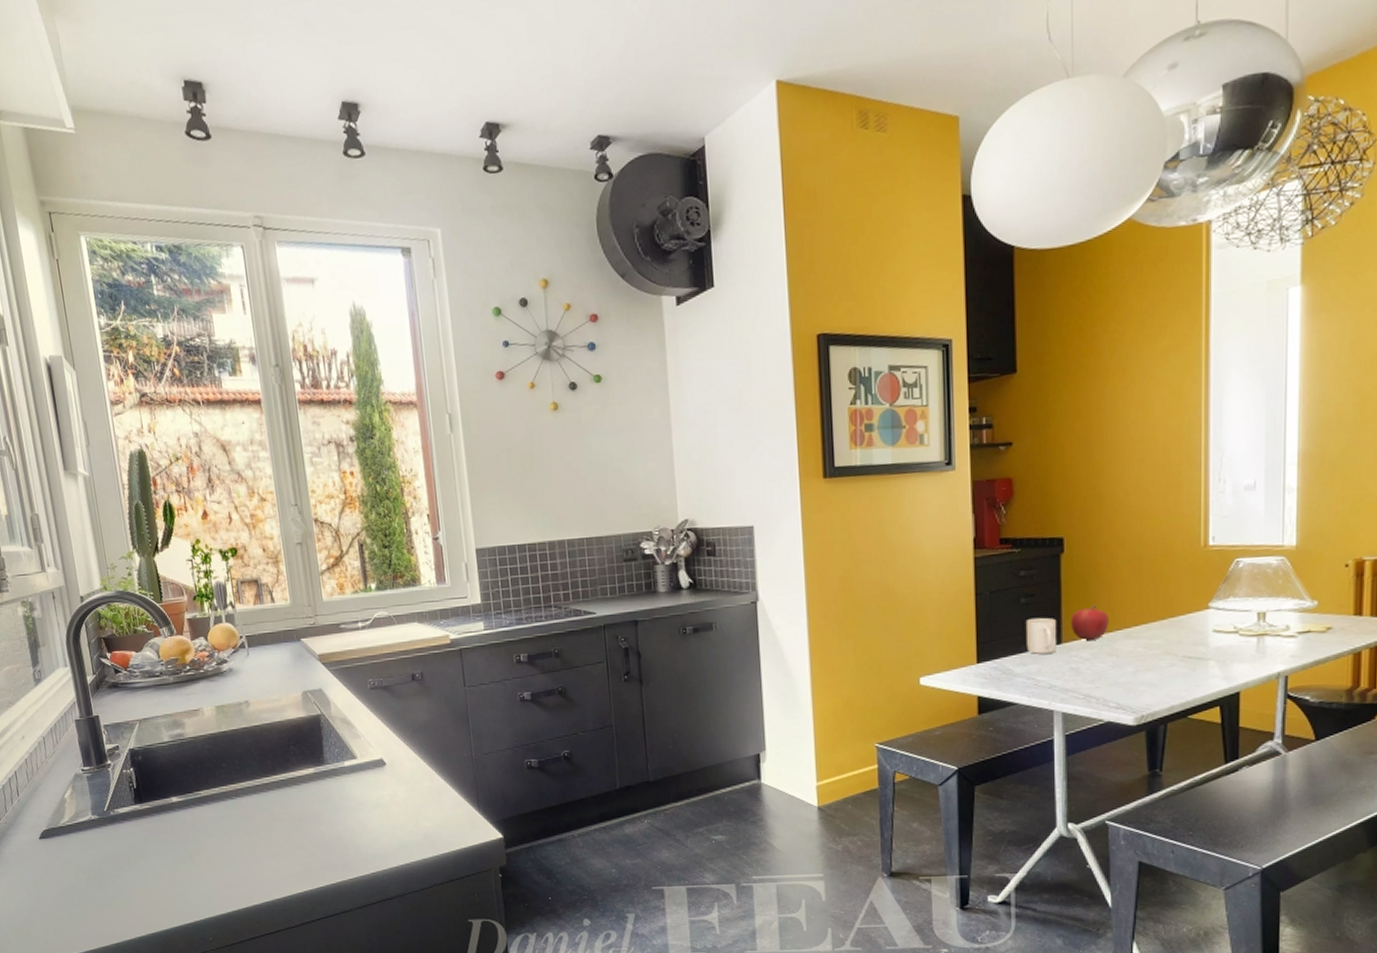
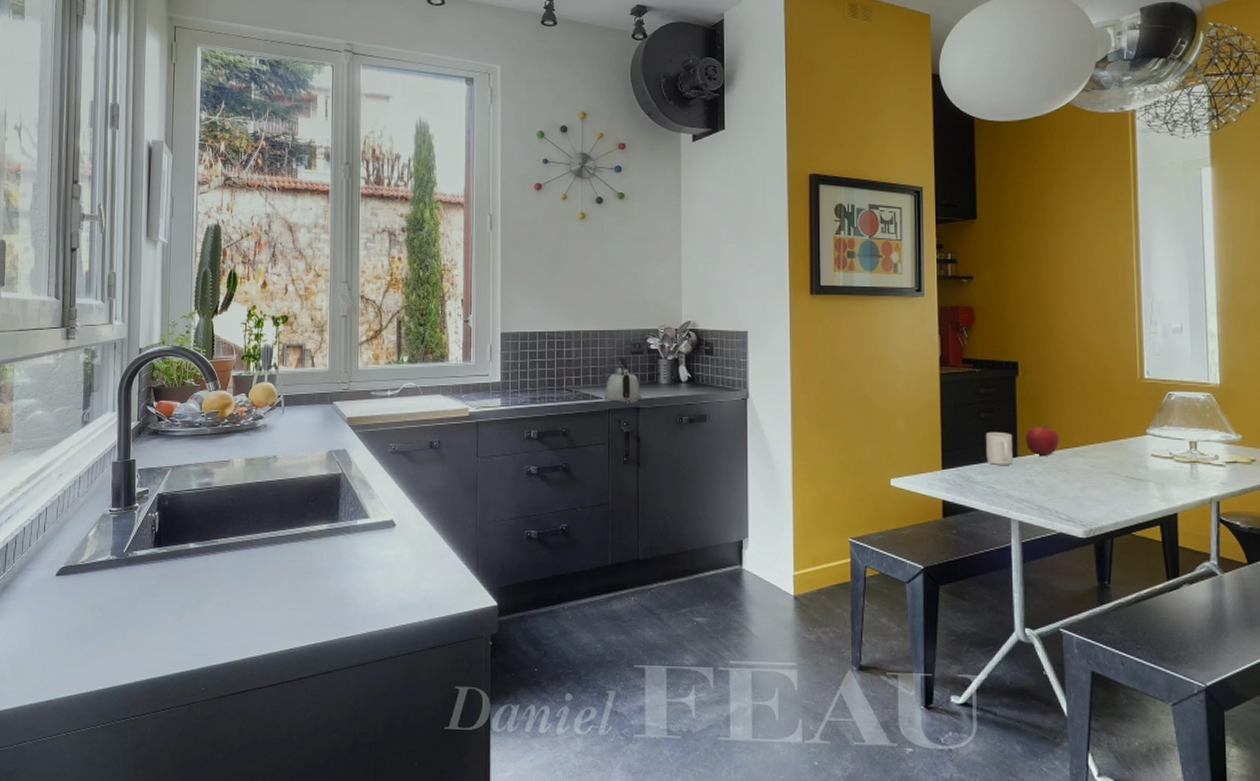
kettle: none [597,565,639,616] -> present [604,357,641,403]

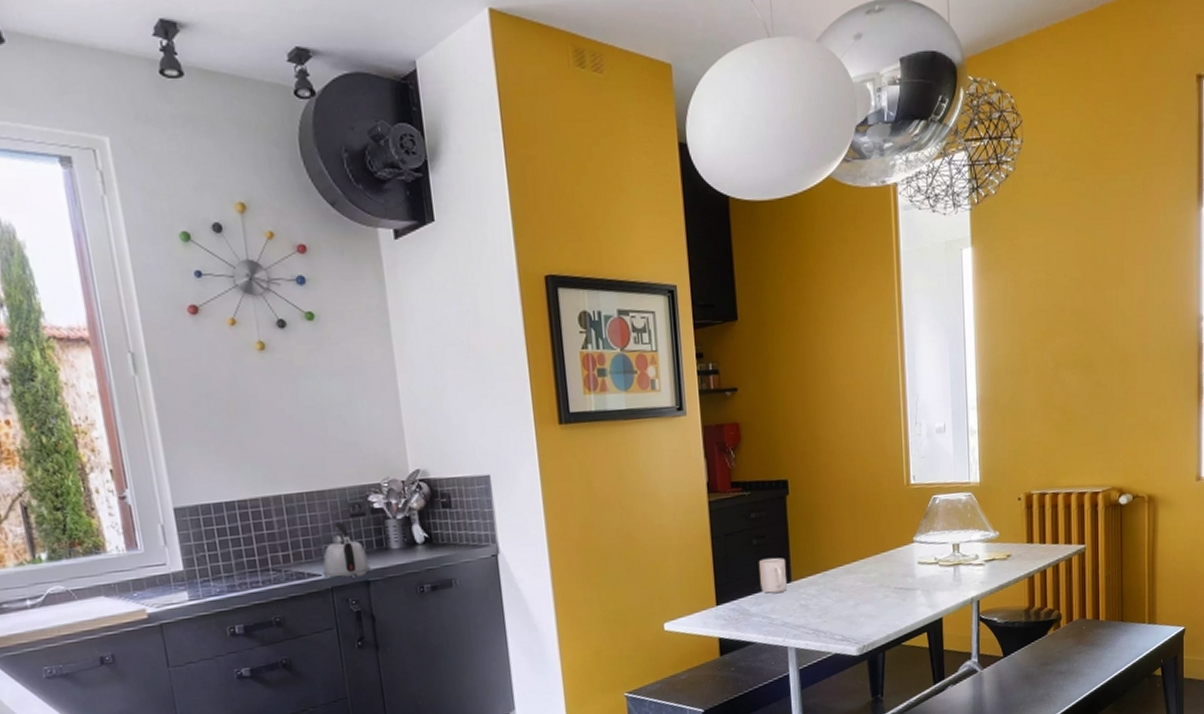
fruit: present [1025,423,1059,456] -> none [797,543,831,578]

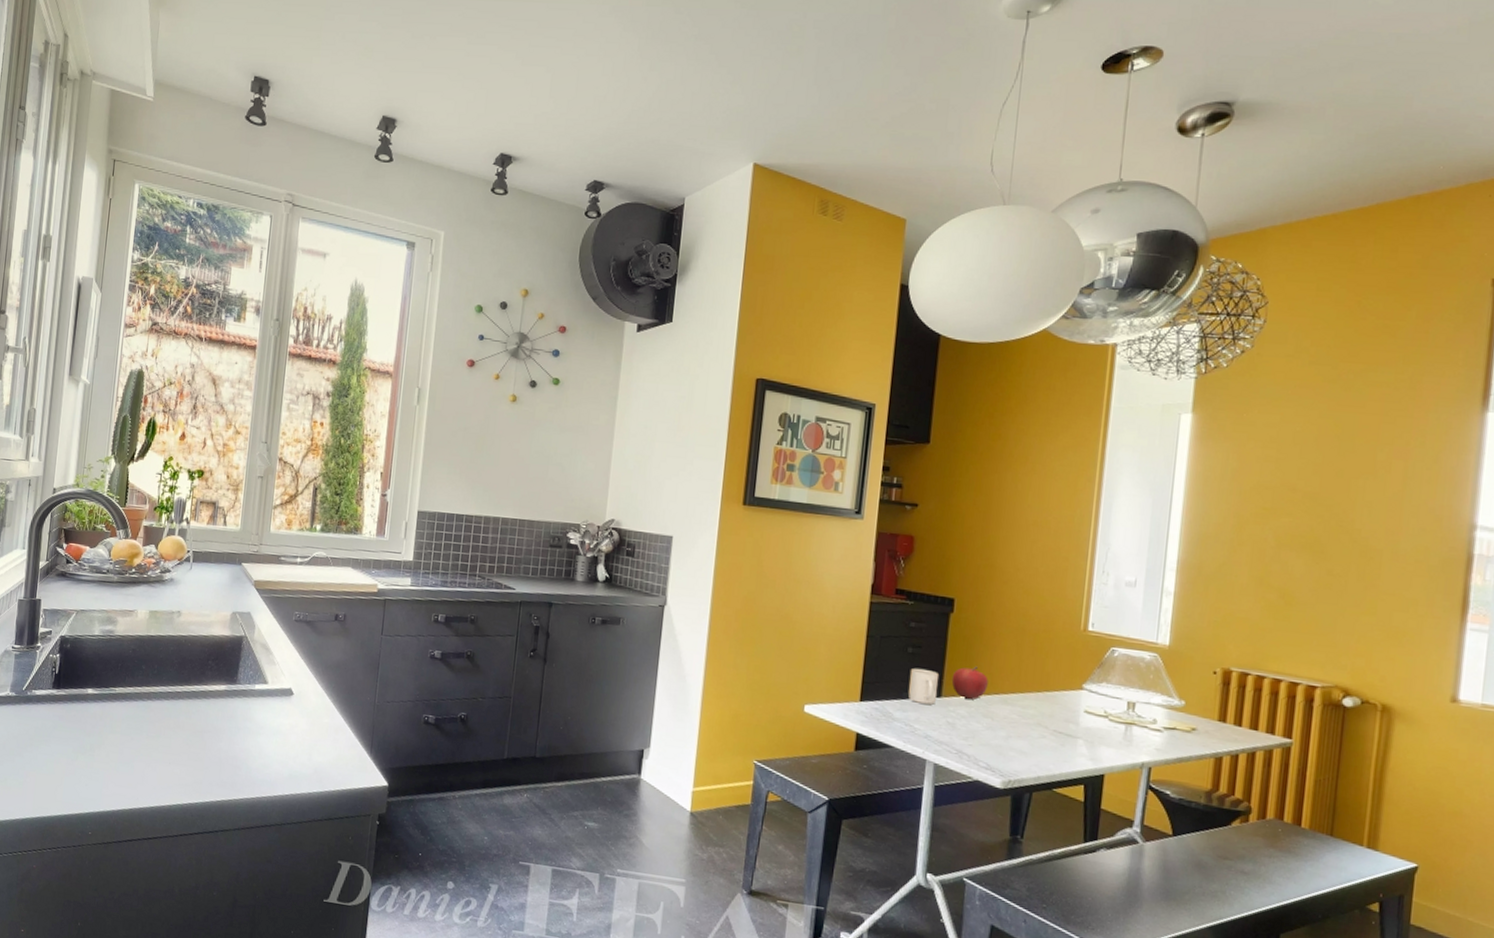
kettle: present [322,521,370,578] -> none [517,548,556,598]
fruit: none [797,543,831,578] -> present [951,666,988,700]

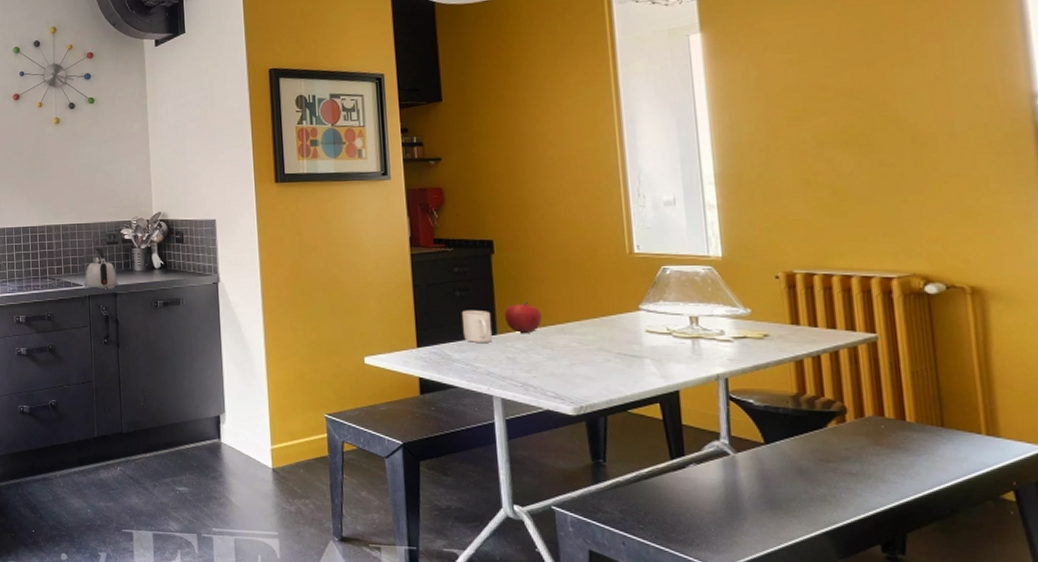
kettle: none [517,548,556,598] -> present [84,247,118,289]

